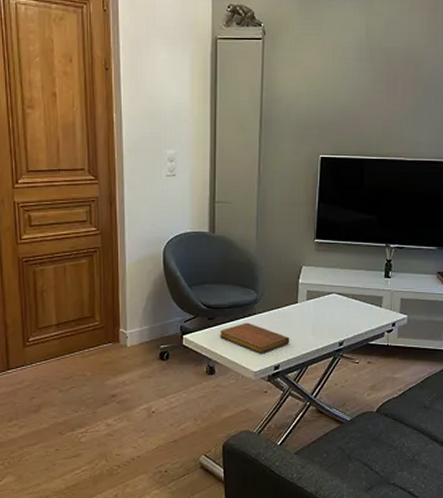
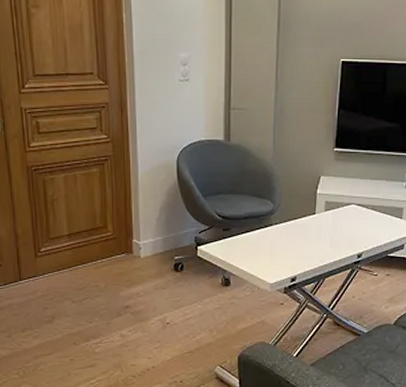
notebook: present [220,322,290,354] -> none [236,234,307,266]

